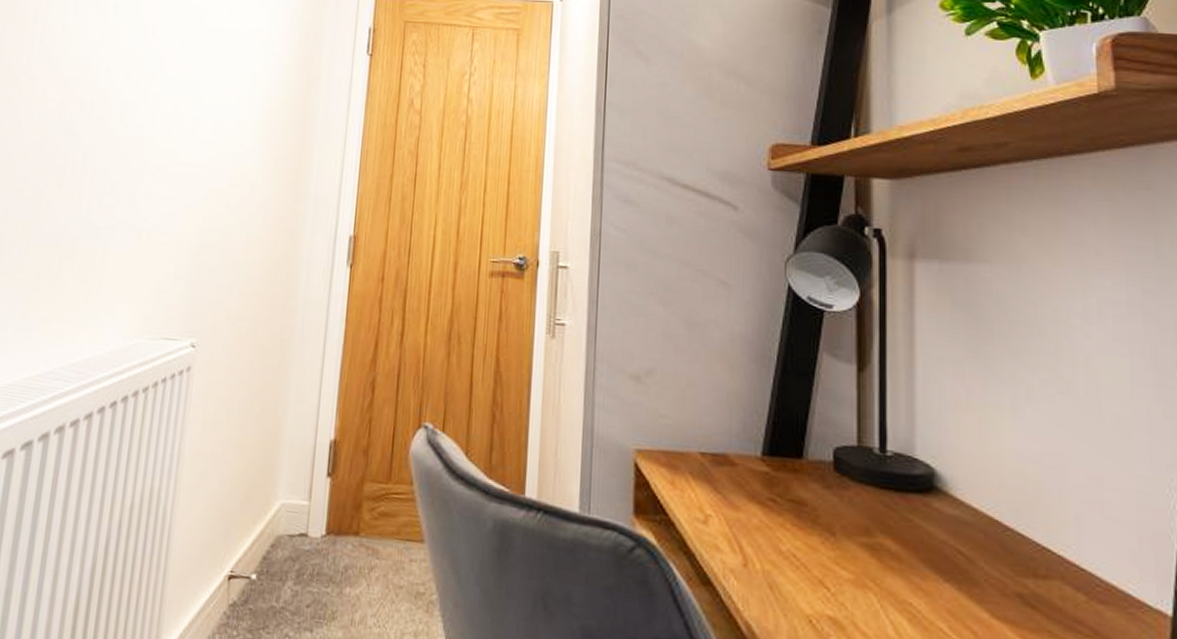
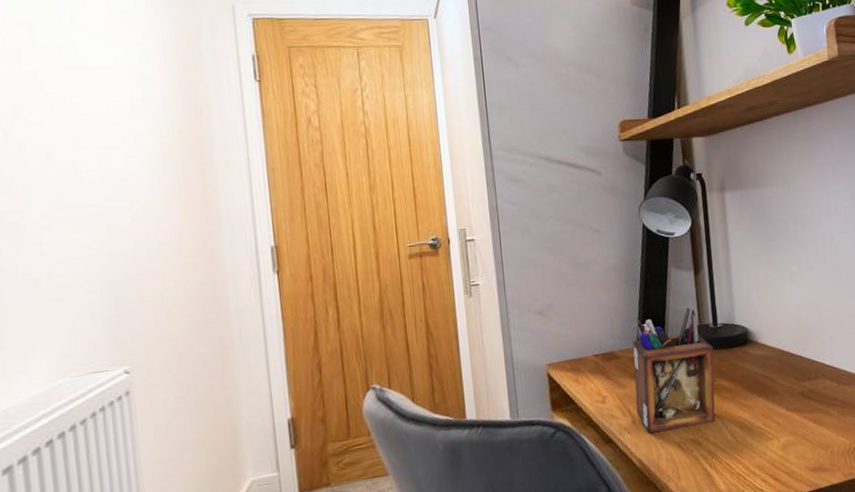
desk organizer: none [751,413,876,600] -> present [633,307,716,433]

